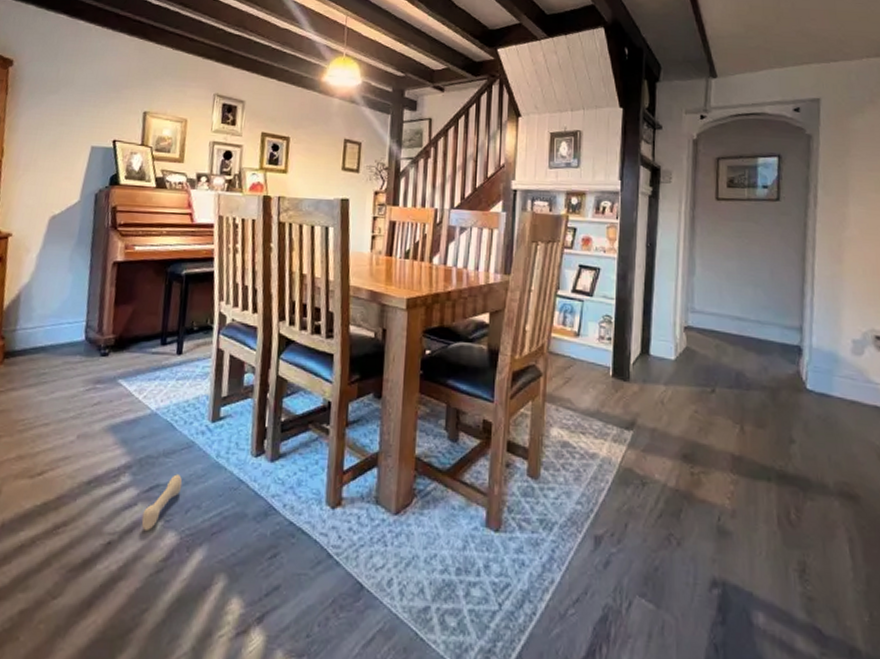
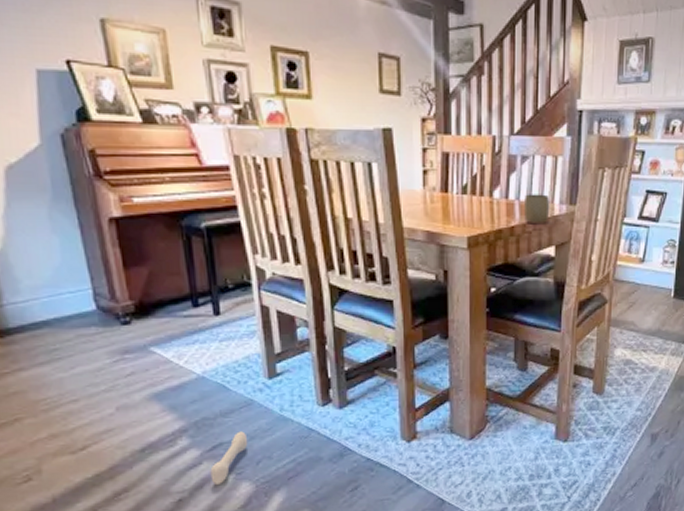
mug: none [460,262,486,290] -> present [523,194,550,223]

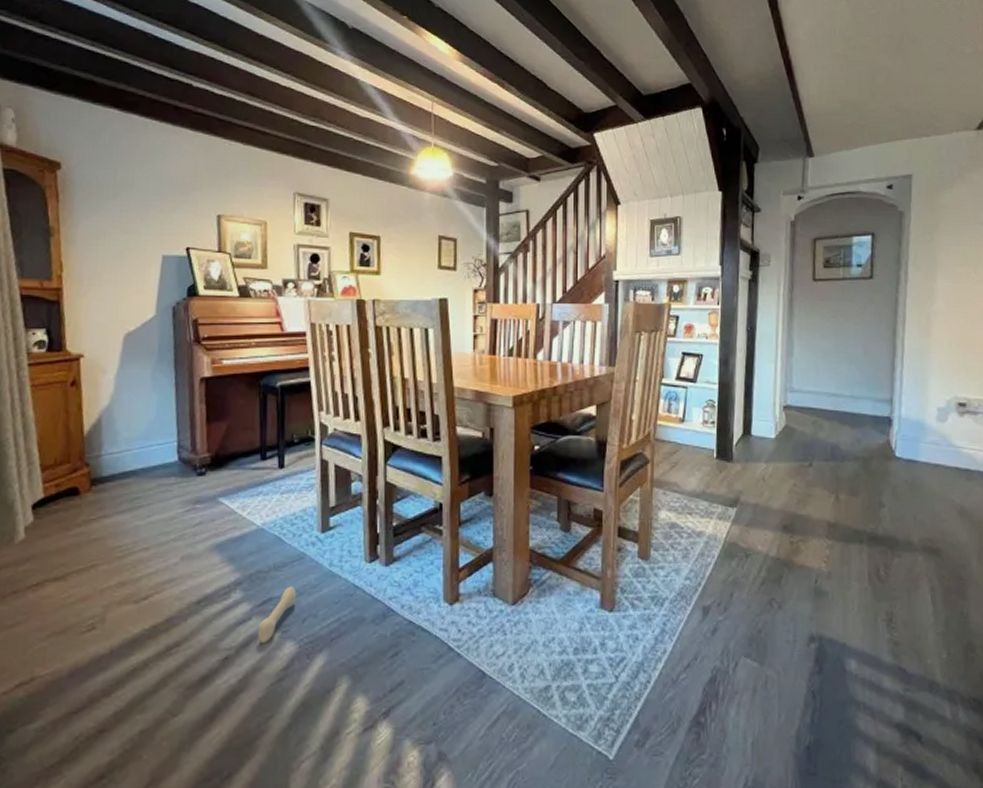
mug: present [523,194,550,223] -> none [565,356,591,383]

